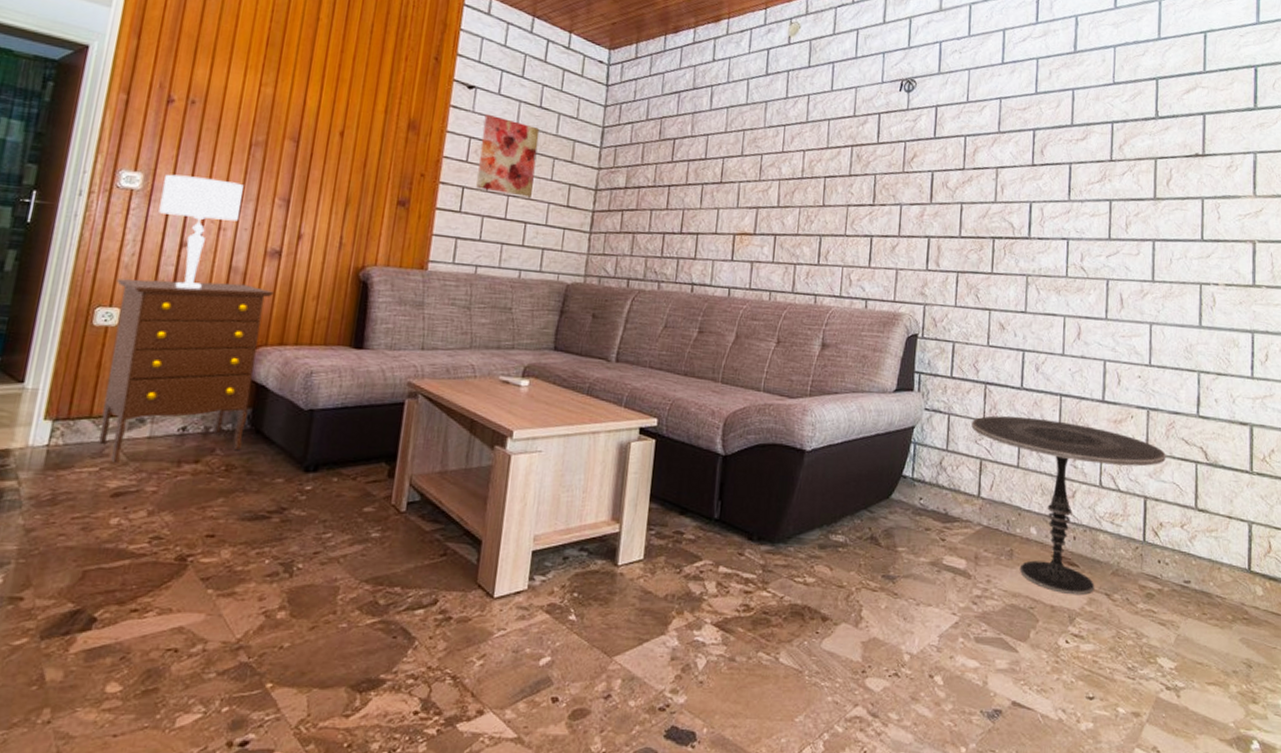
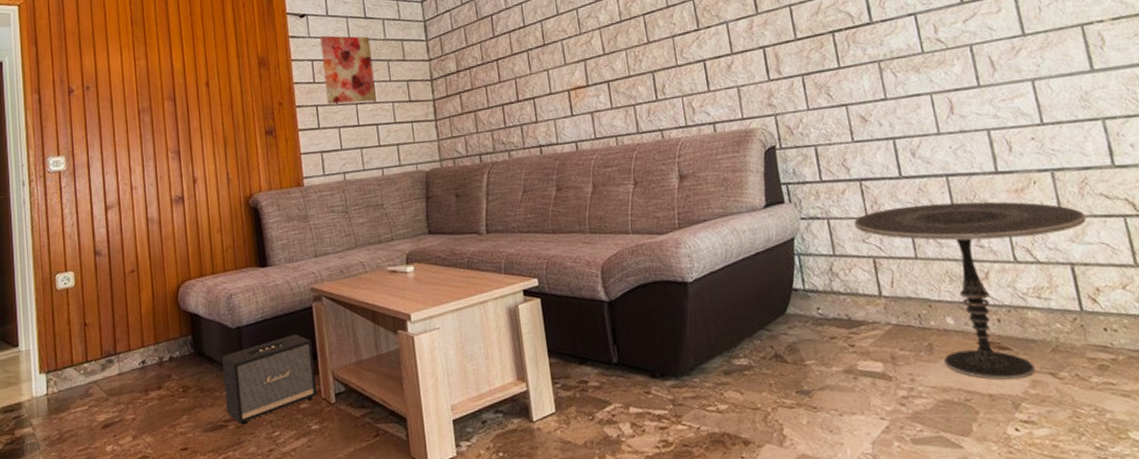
dresser: present [99,278,274,464] -> none [65,230,191,401]
table lamp: present [159,174,244,289] -> none [81,146,145,245]
speaker: none [274,429,394,519] -> present [222,334,318,425]

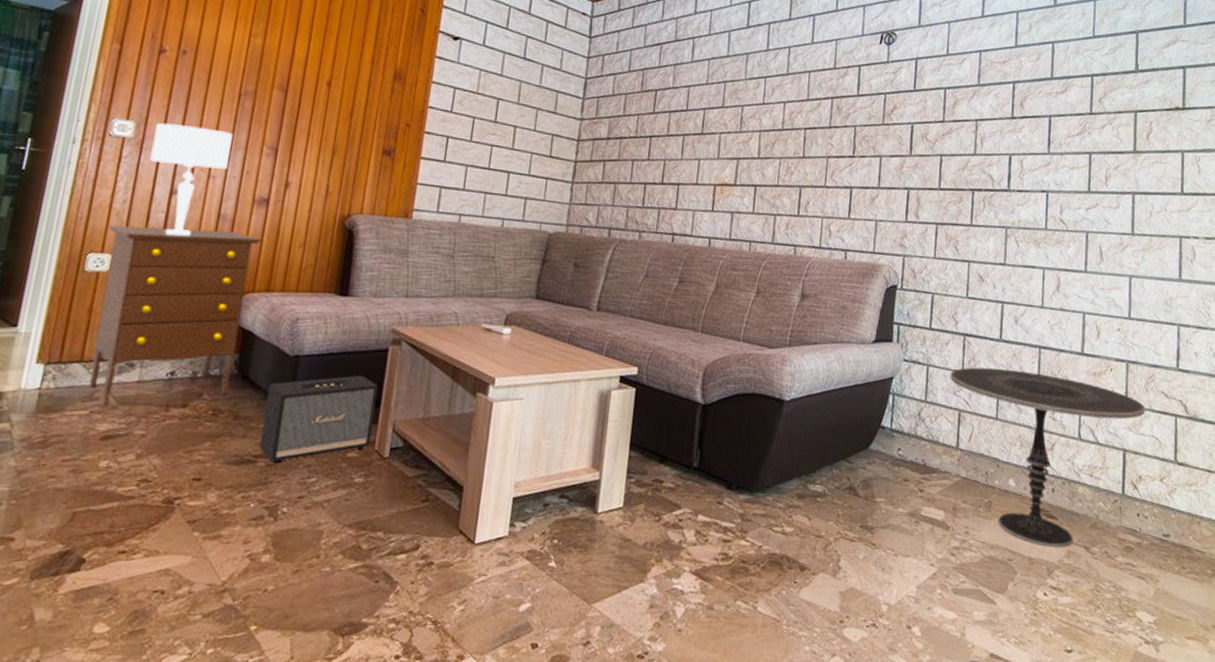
dresser: none [65,230,191,401] -> present [89,225,261,407]
table lamp: none [81,146,145,245] -> present [150,123,233,236]
wall art: present [320,35,376,104] -> none [460,65,524,147]

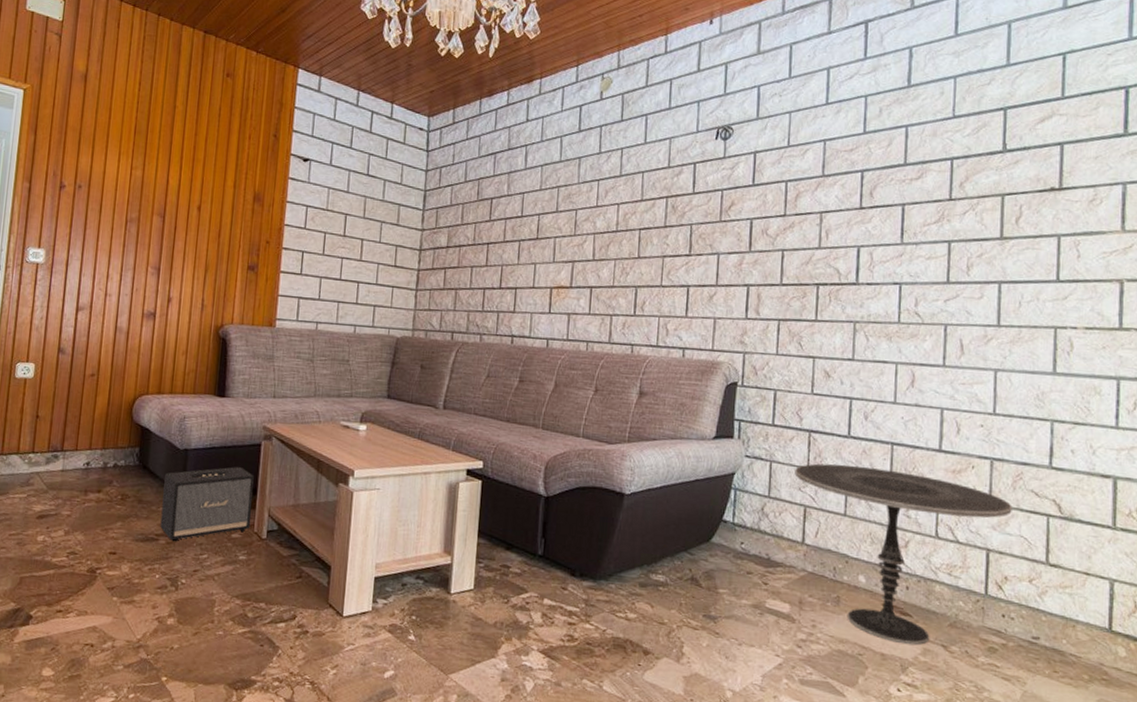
dresser: present [89,225,261,407] -> none [25,339,151,492]
table lamp: present [150,123,233,236] -> none [59,249,123,347]

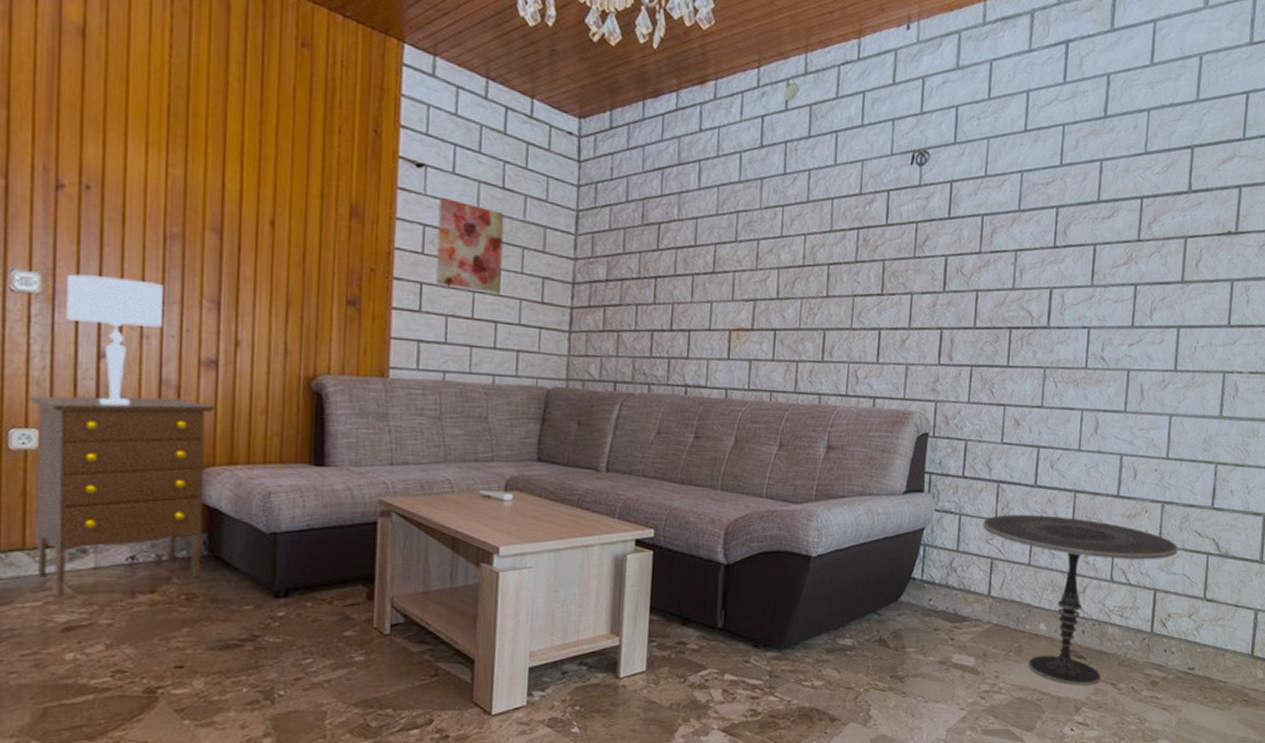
dresser: none [25,339,151,492] -> present [28,396,215,597]
table lamp: none [59,249,123,347] -> present [66,274,164,406]
speaker: present [160,467,254,542] -> none [244,551,370,647]
wall art: none [314,183,368,259] -> present [436,197,505,293]

